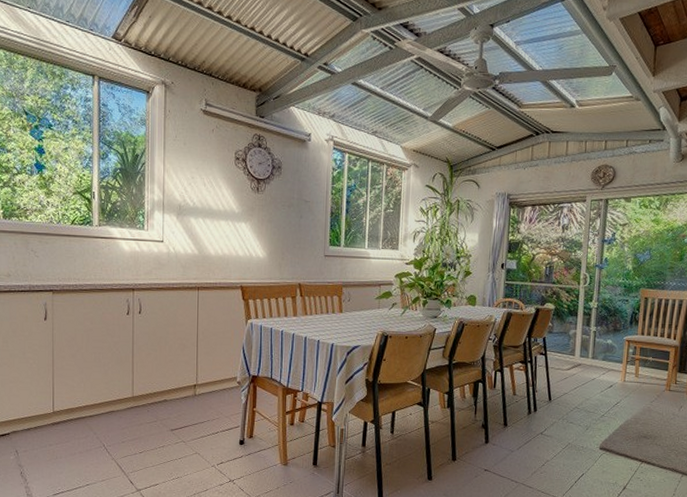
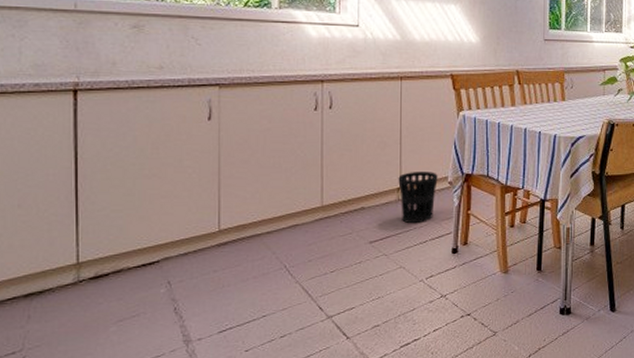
wastebasket: none [195,371,228,417] -> present [398,172,438,224]

